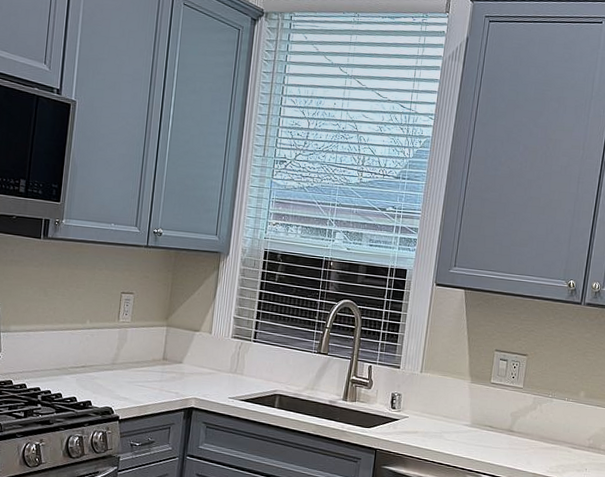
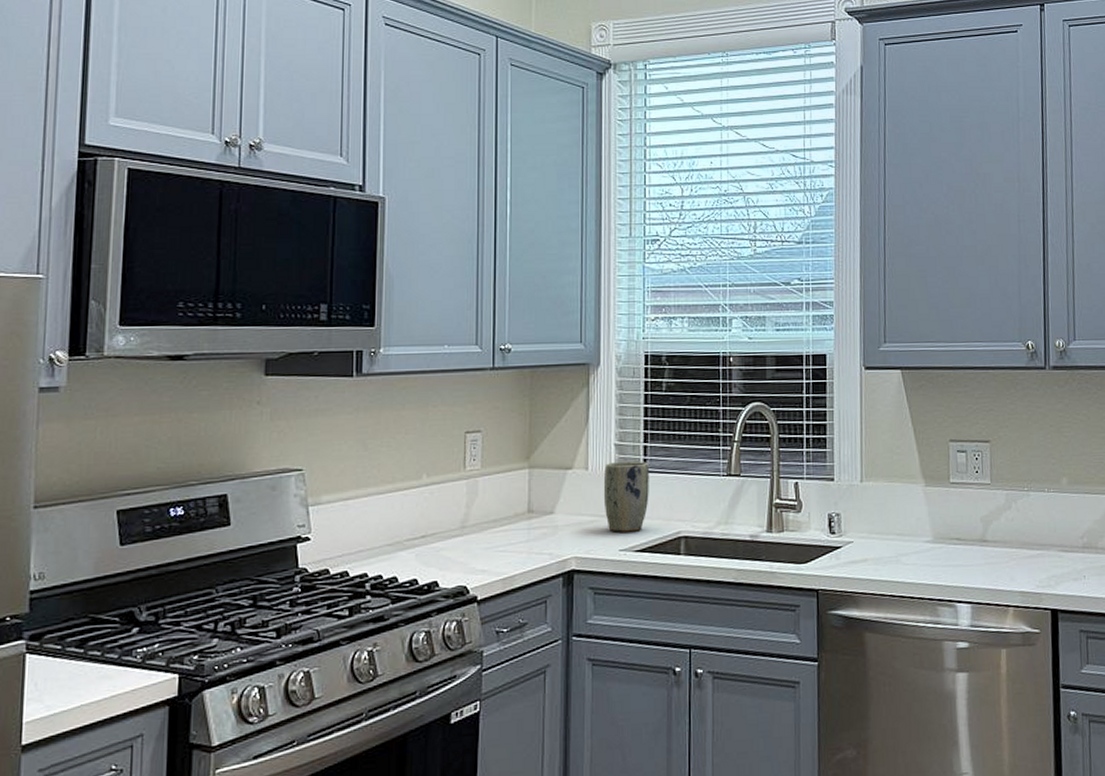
plant pot: none [220,330,258,386] -> present [603,461,649,532]

